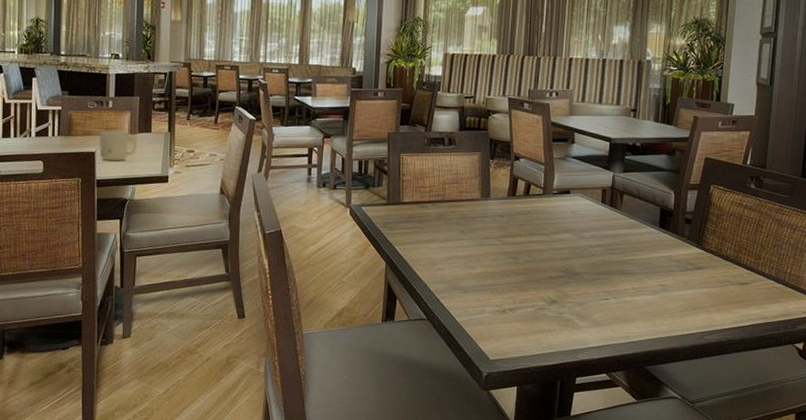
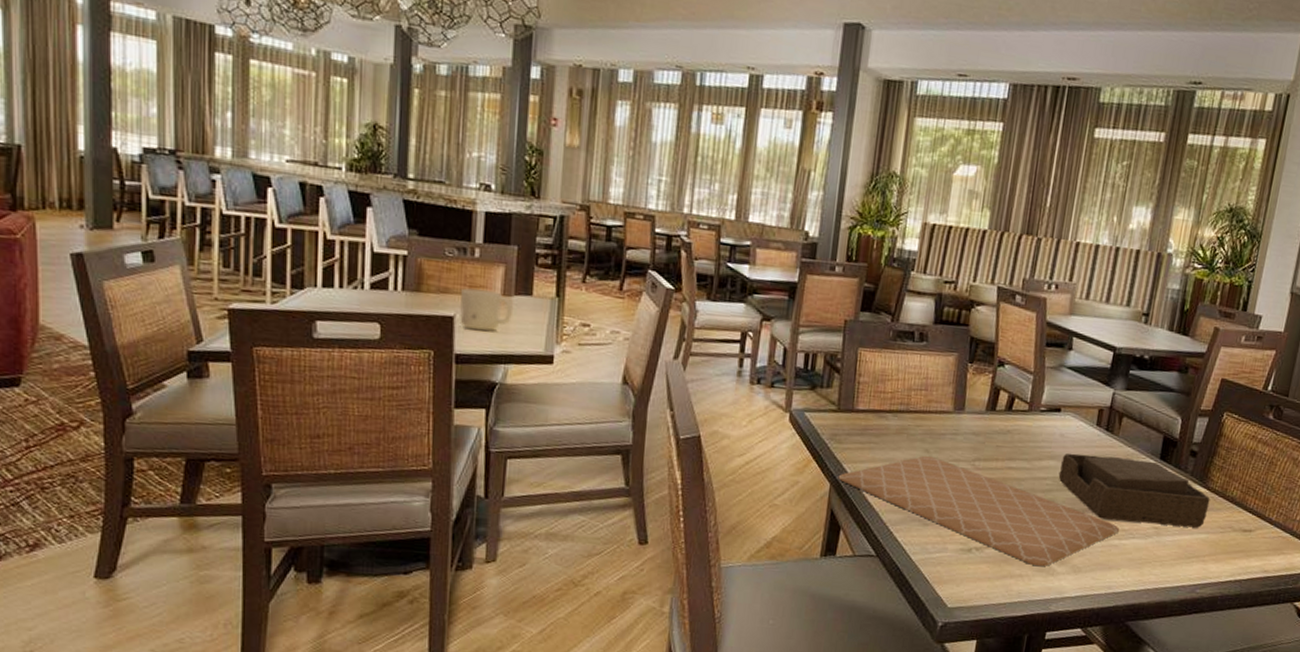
placemat: none [392,235,630,323] -> present [838,455,1119,567]
napkin holder: none [573,226,708,283] -> present [1058,453,1211,528]

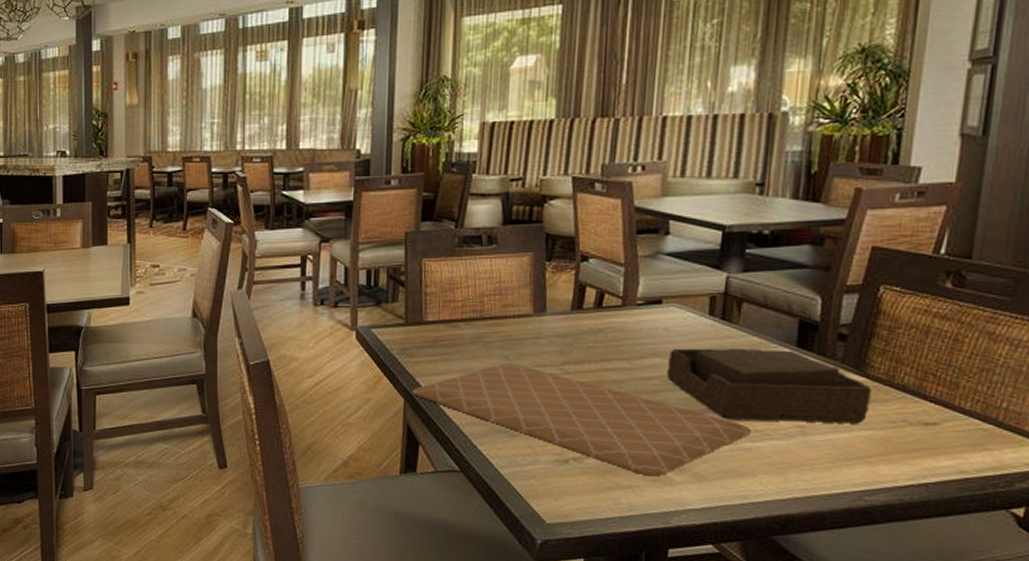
mug: present [459,288,514,332] -> none [47,244,92,282]

